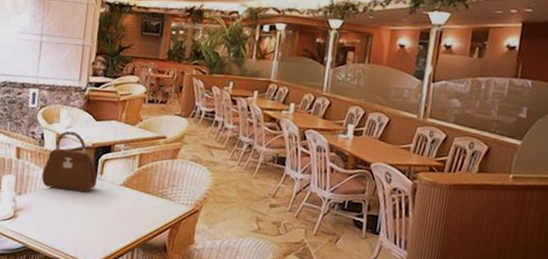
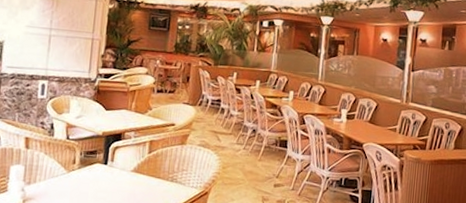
handbag: present [41,131,97,193] -> none [51,120,108,180]

